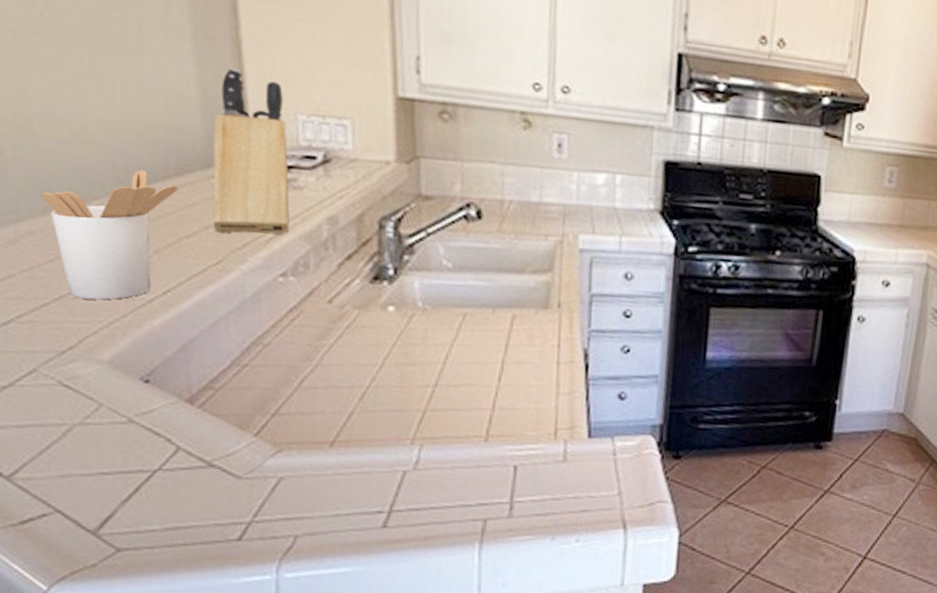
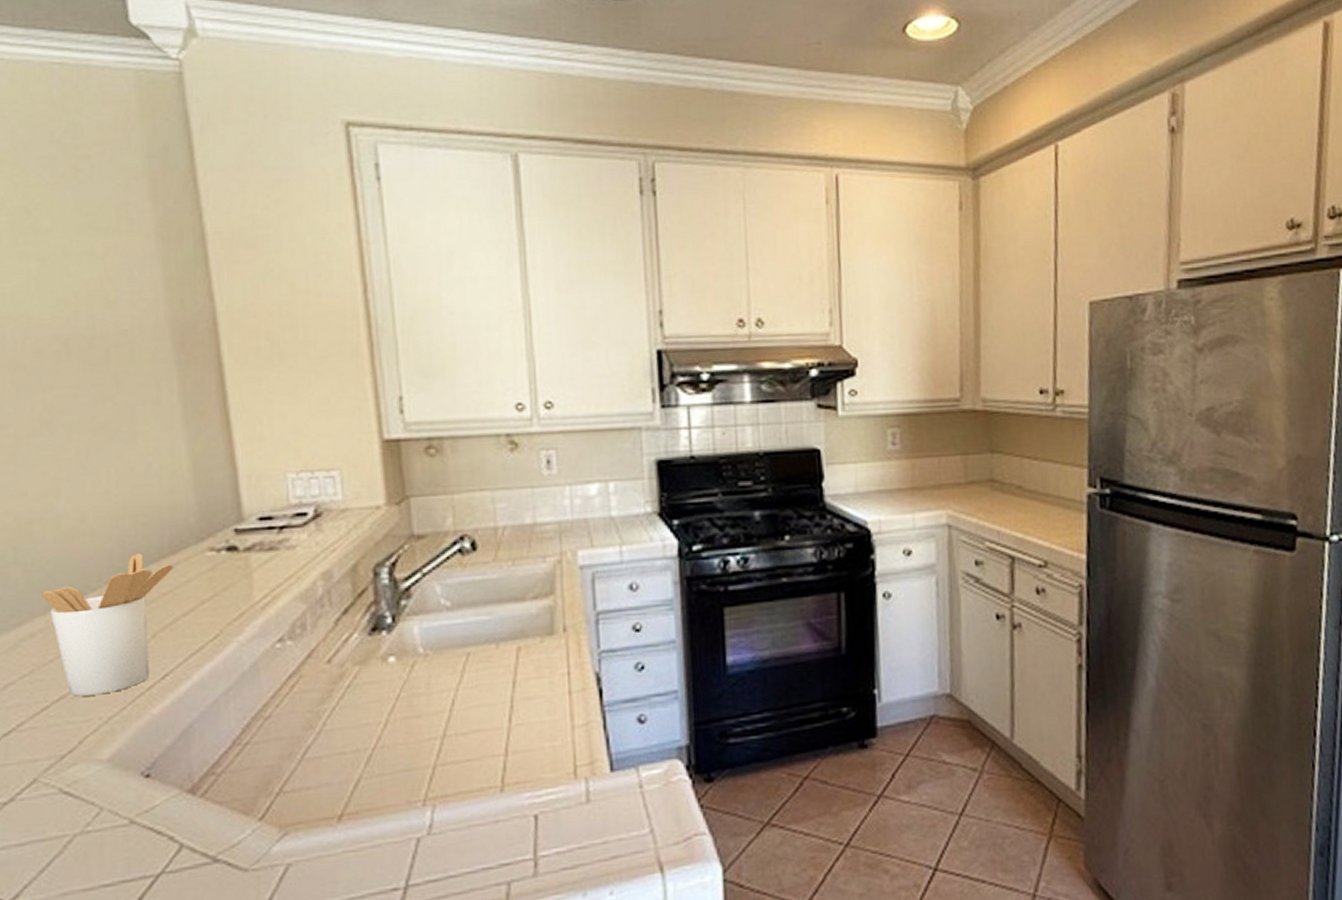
knife block: present [213,68,290,236] -> none [206,438,285,607]

